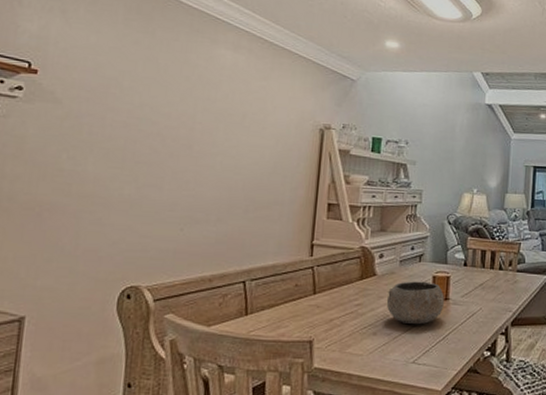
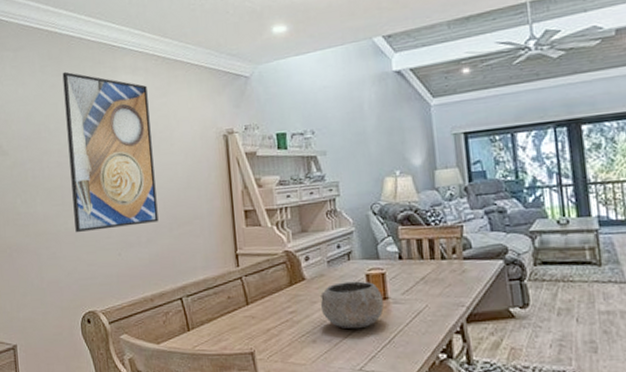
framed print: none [132,31,247,202] -> present [62,71,159,233]

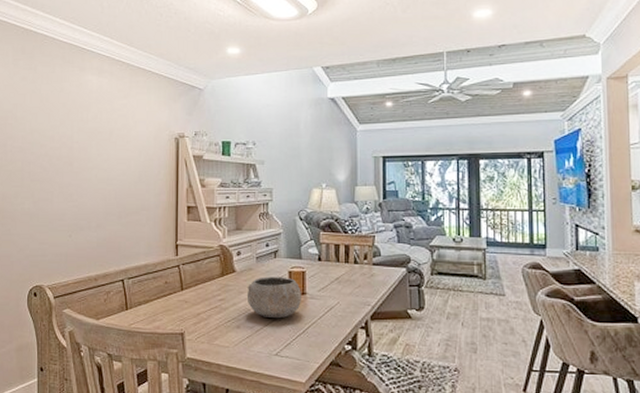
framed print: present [62,71,159,233] -> none [31,66,110,214]

